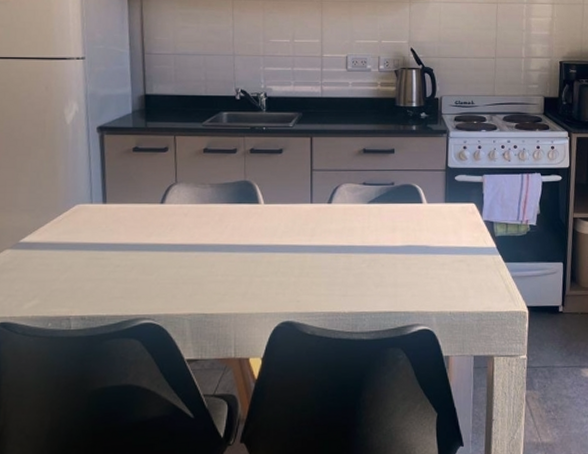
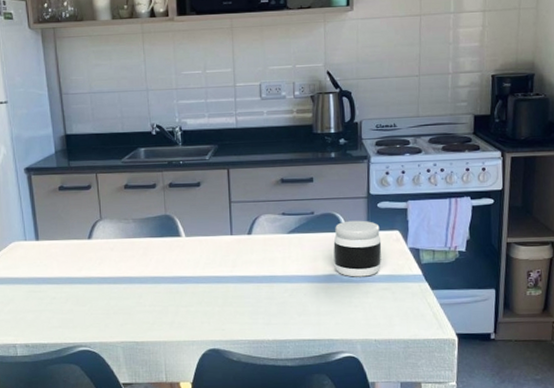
jar: none [412,192,458,249] -> present [333,220,382,277]

